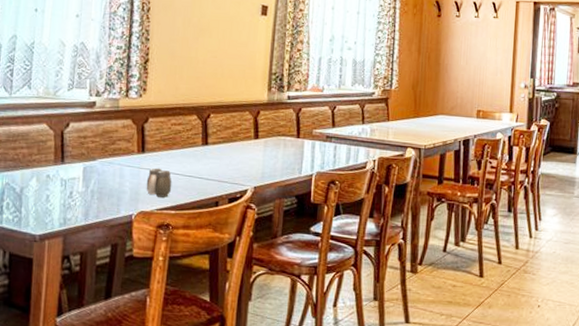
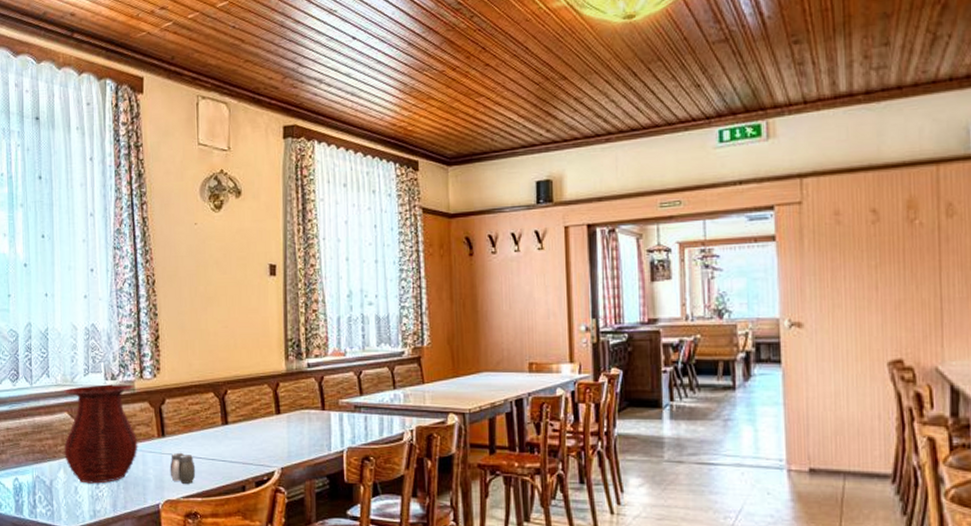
vase: none [38,100,120,193] -> present [63,384,138,484]

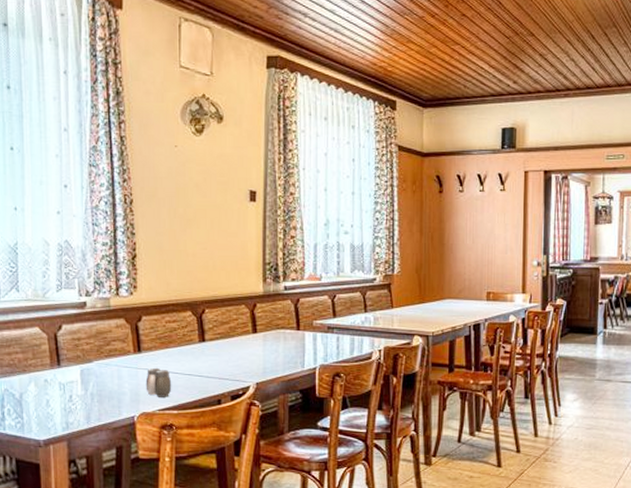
vase: present [63,384,138,484] -> none [34,300,114,397]

